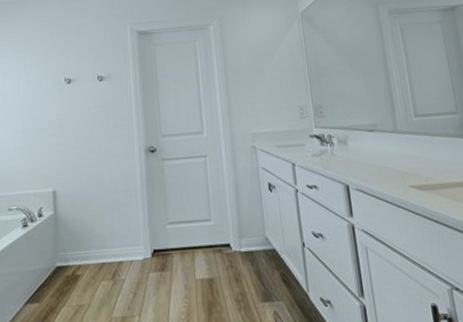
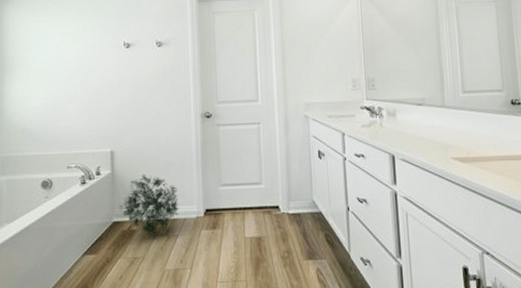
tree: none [62,213,126,282] -> present [119,173,179,237]

